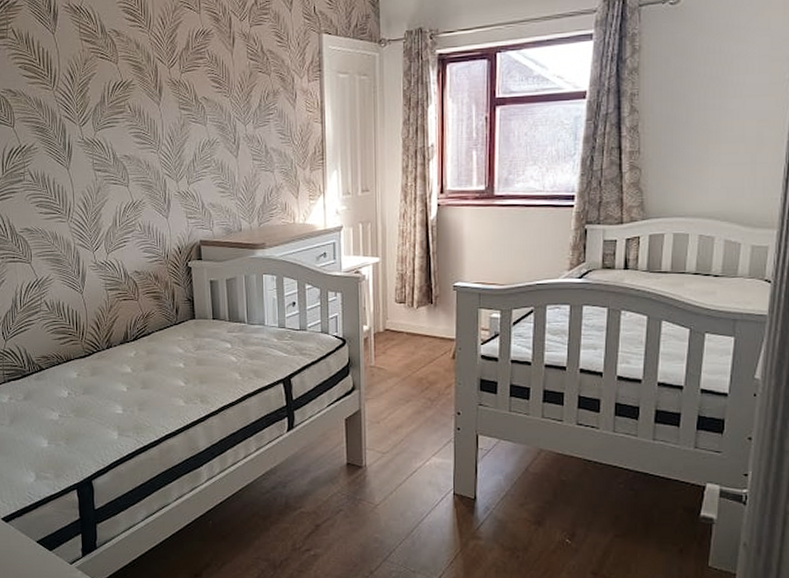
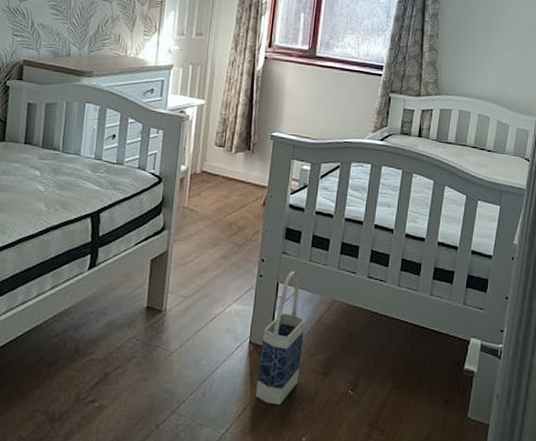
bag: none [466,422,511,553] -> present [256,271,305,405]

